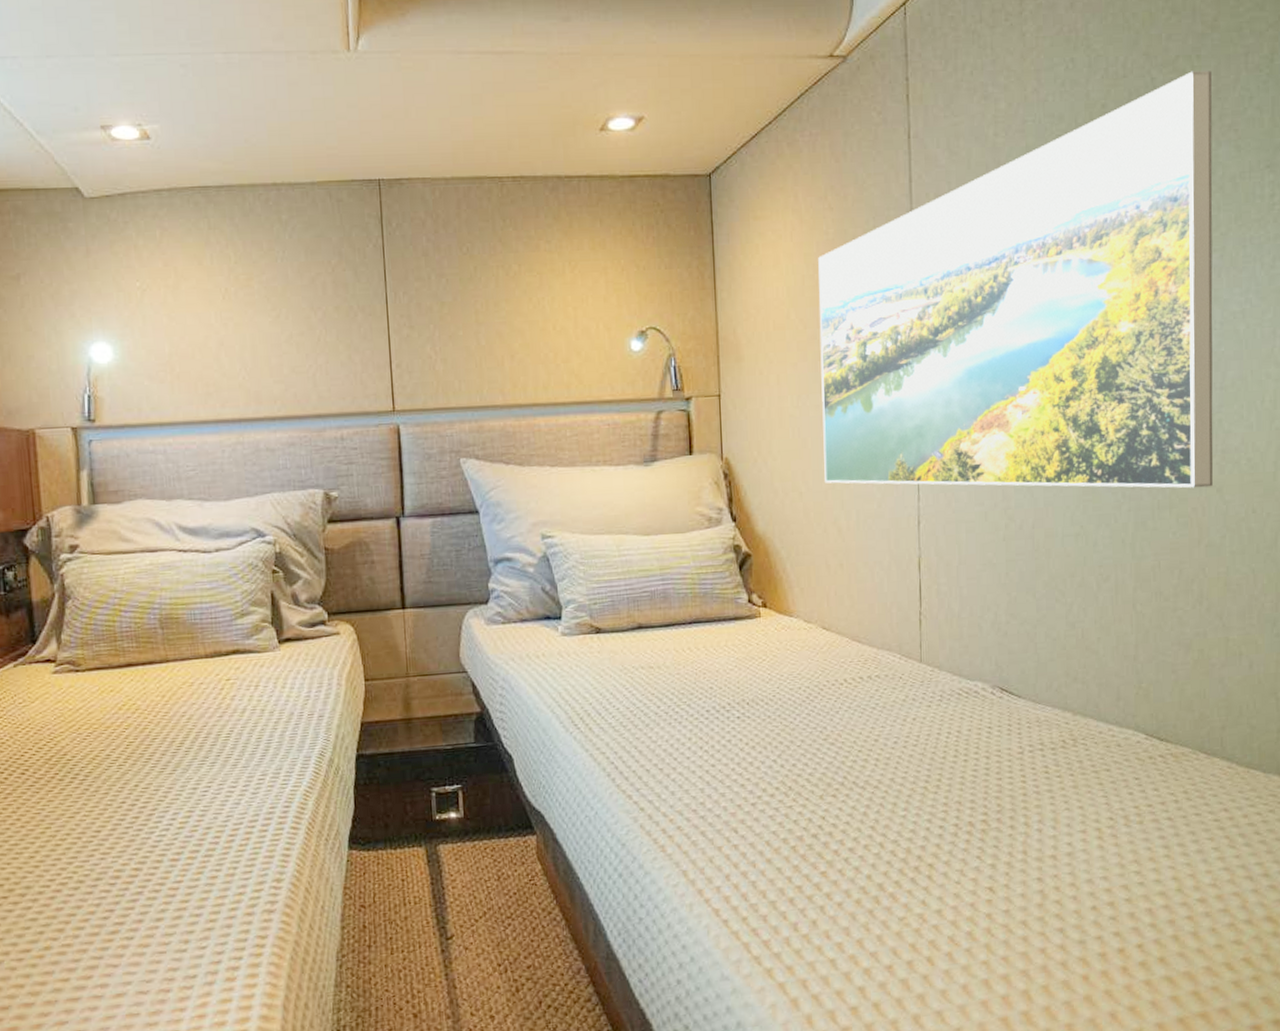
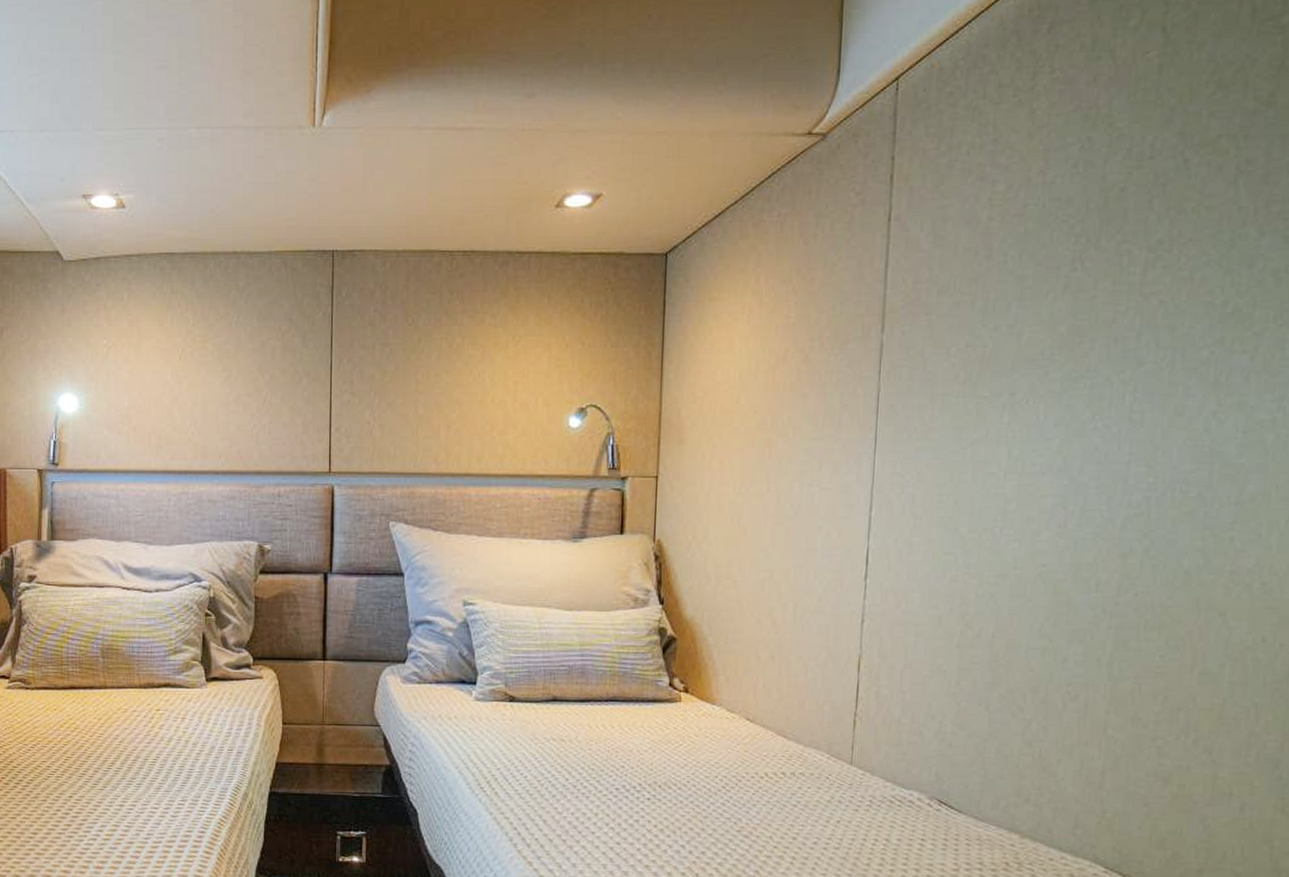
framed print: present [818,71,1213,488] -> none [762,152,1261,610]

